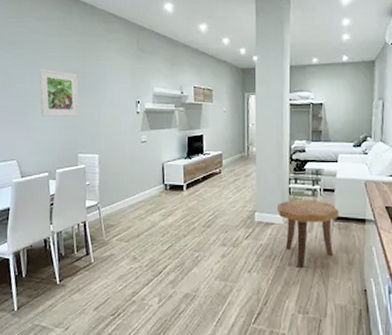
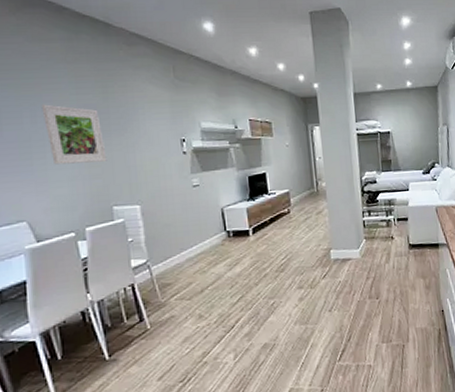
side table: present [278,199,340,268] -> none [353,230,414,299]

